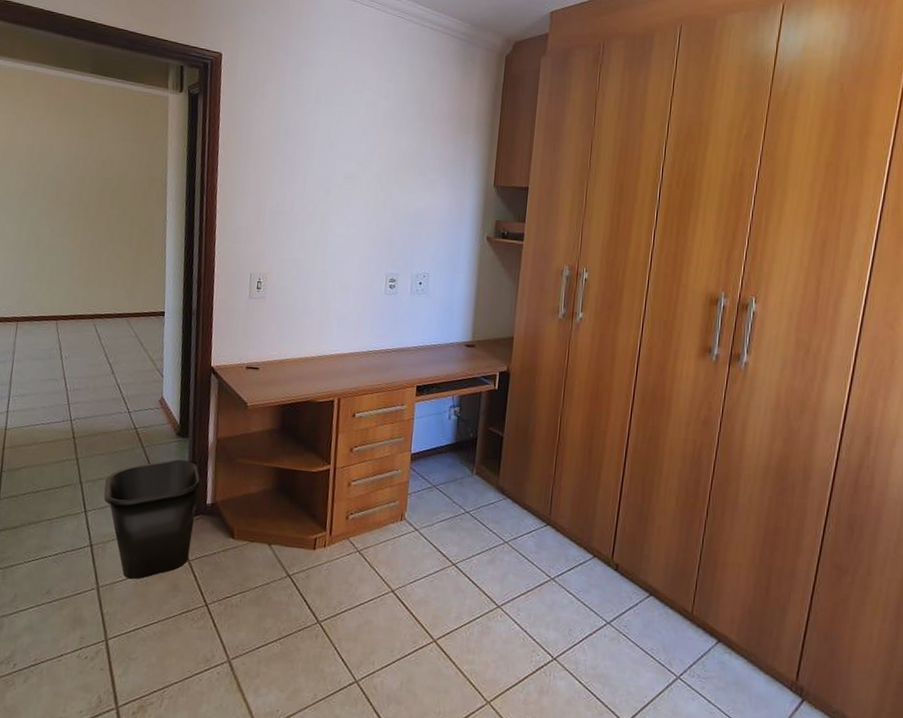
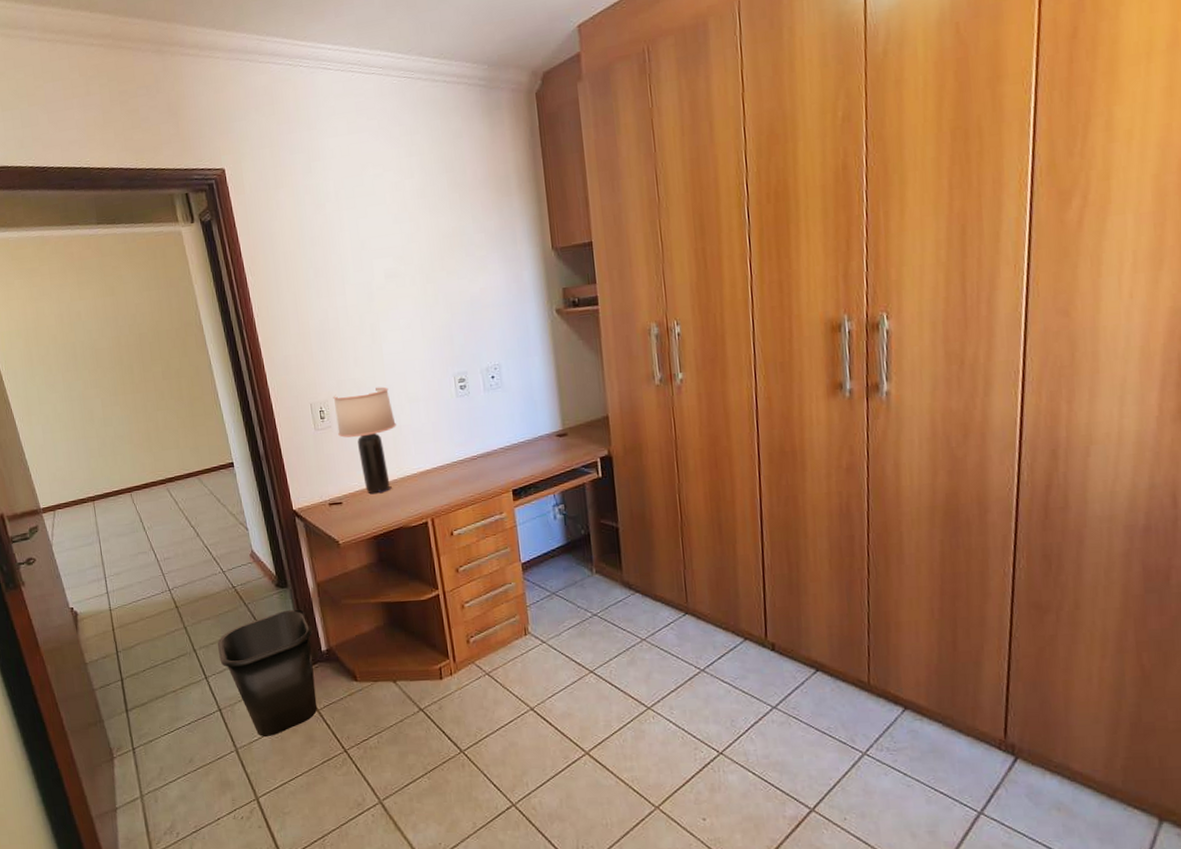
table lamp: none [270,270,325,367] -> present [333,386,396,494]

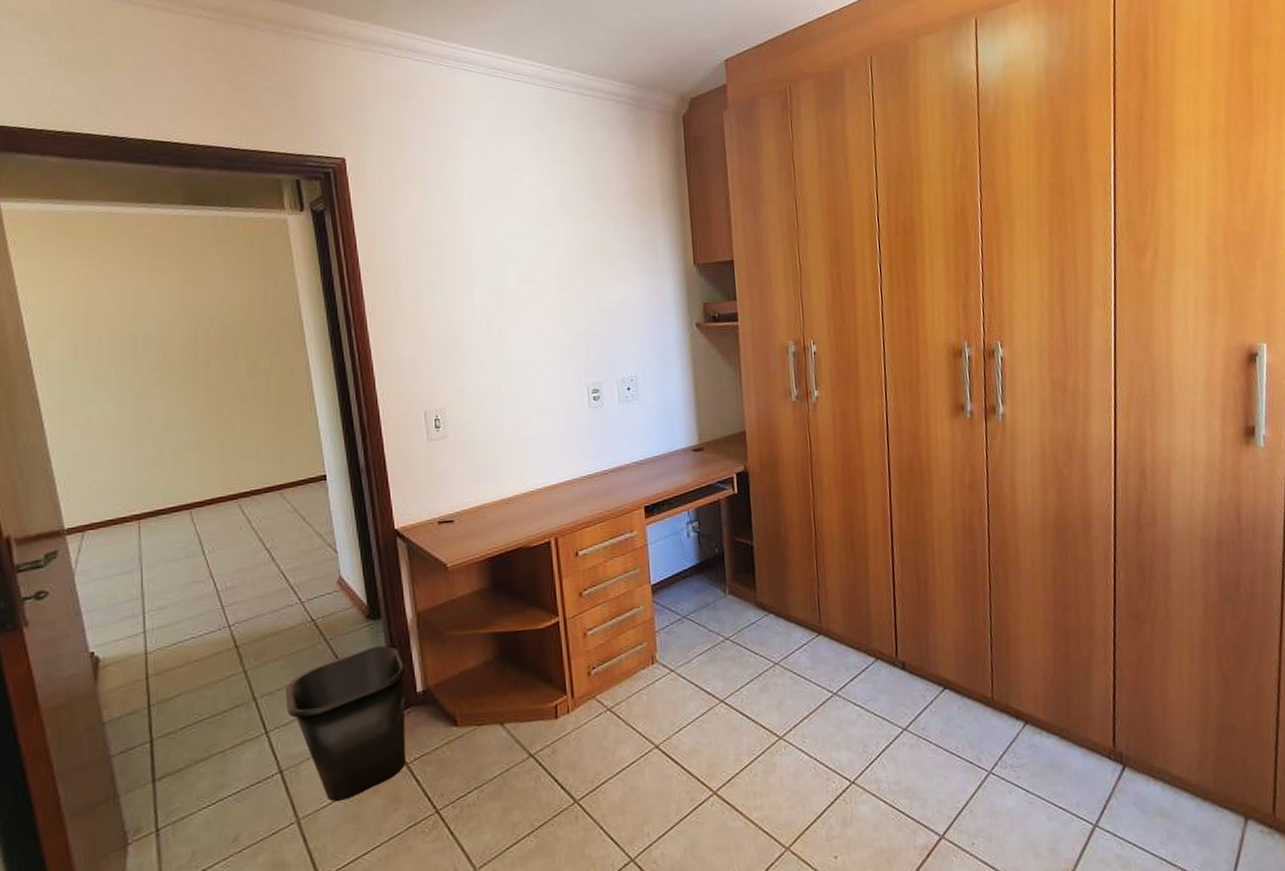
table lamp: present [333,386,396,494] -> none [451,395,521,511]

